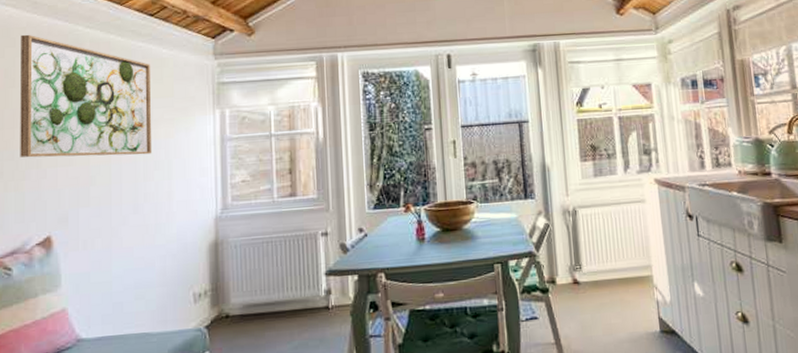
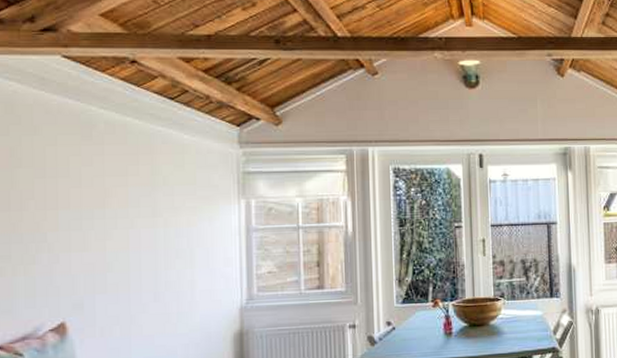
wall art: present [20,34,152,158] -> none [27,112,174,243]

